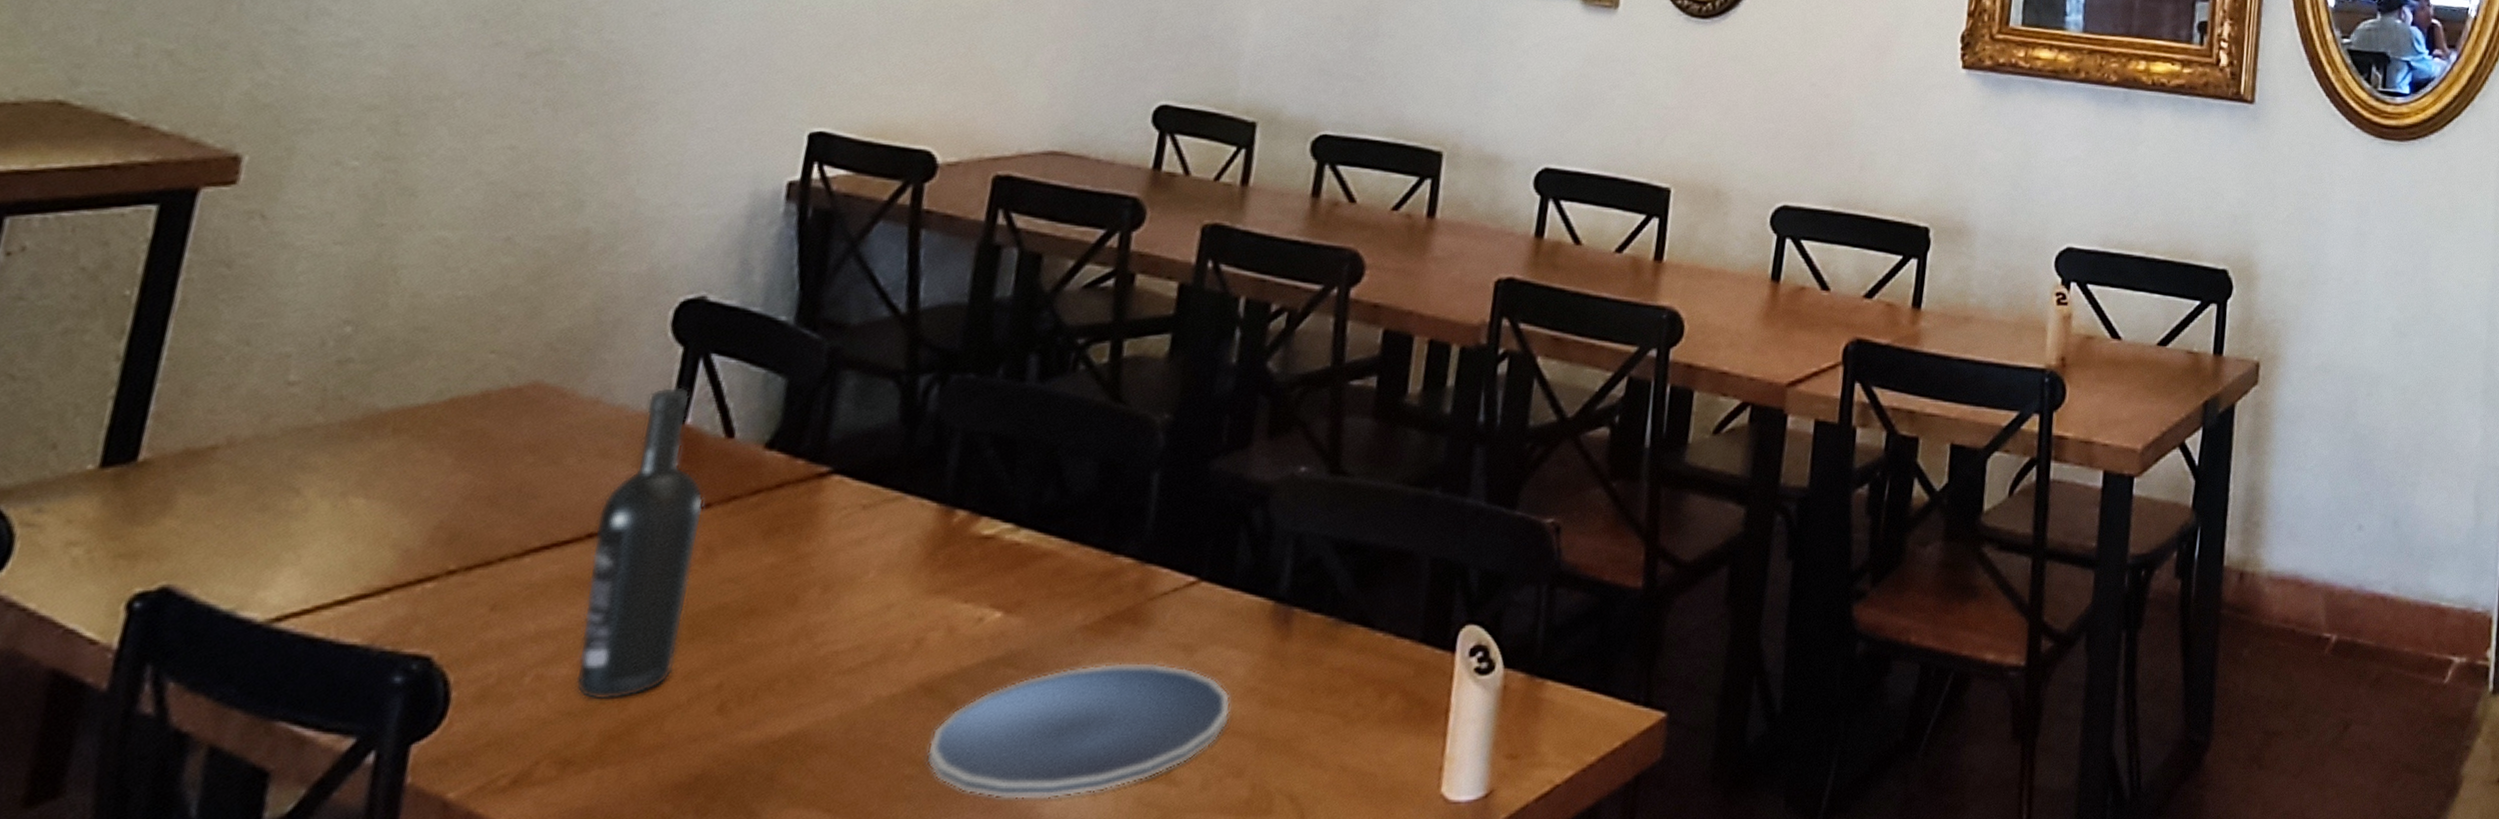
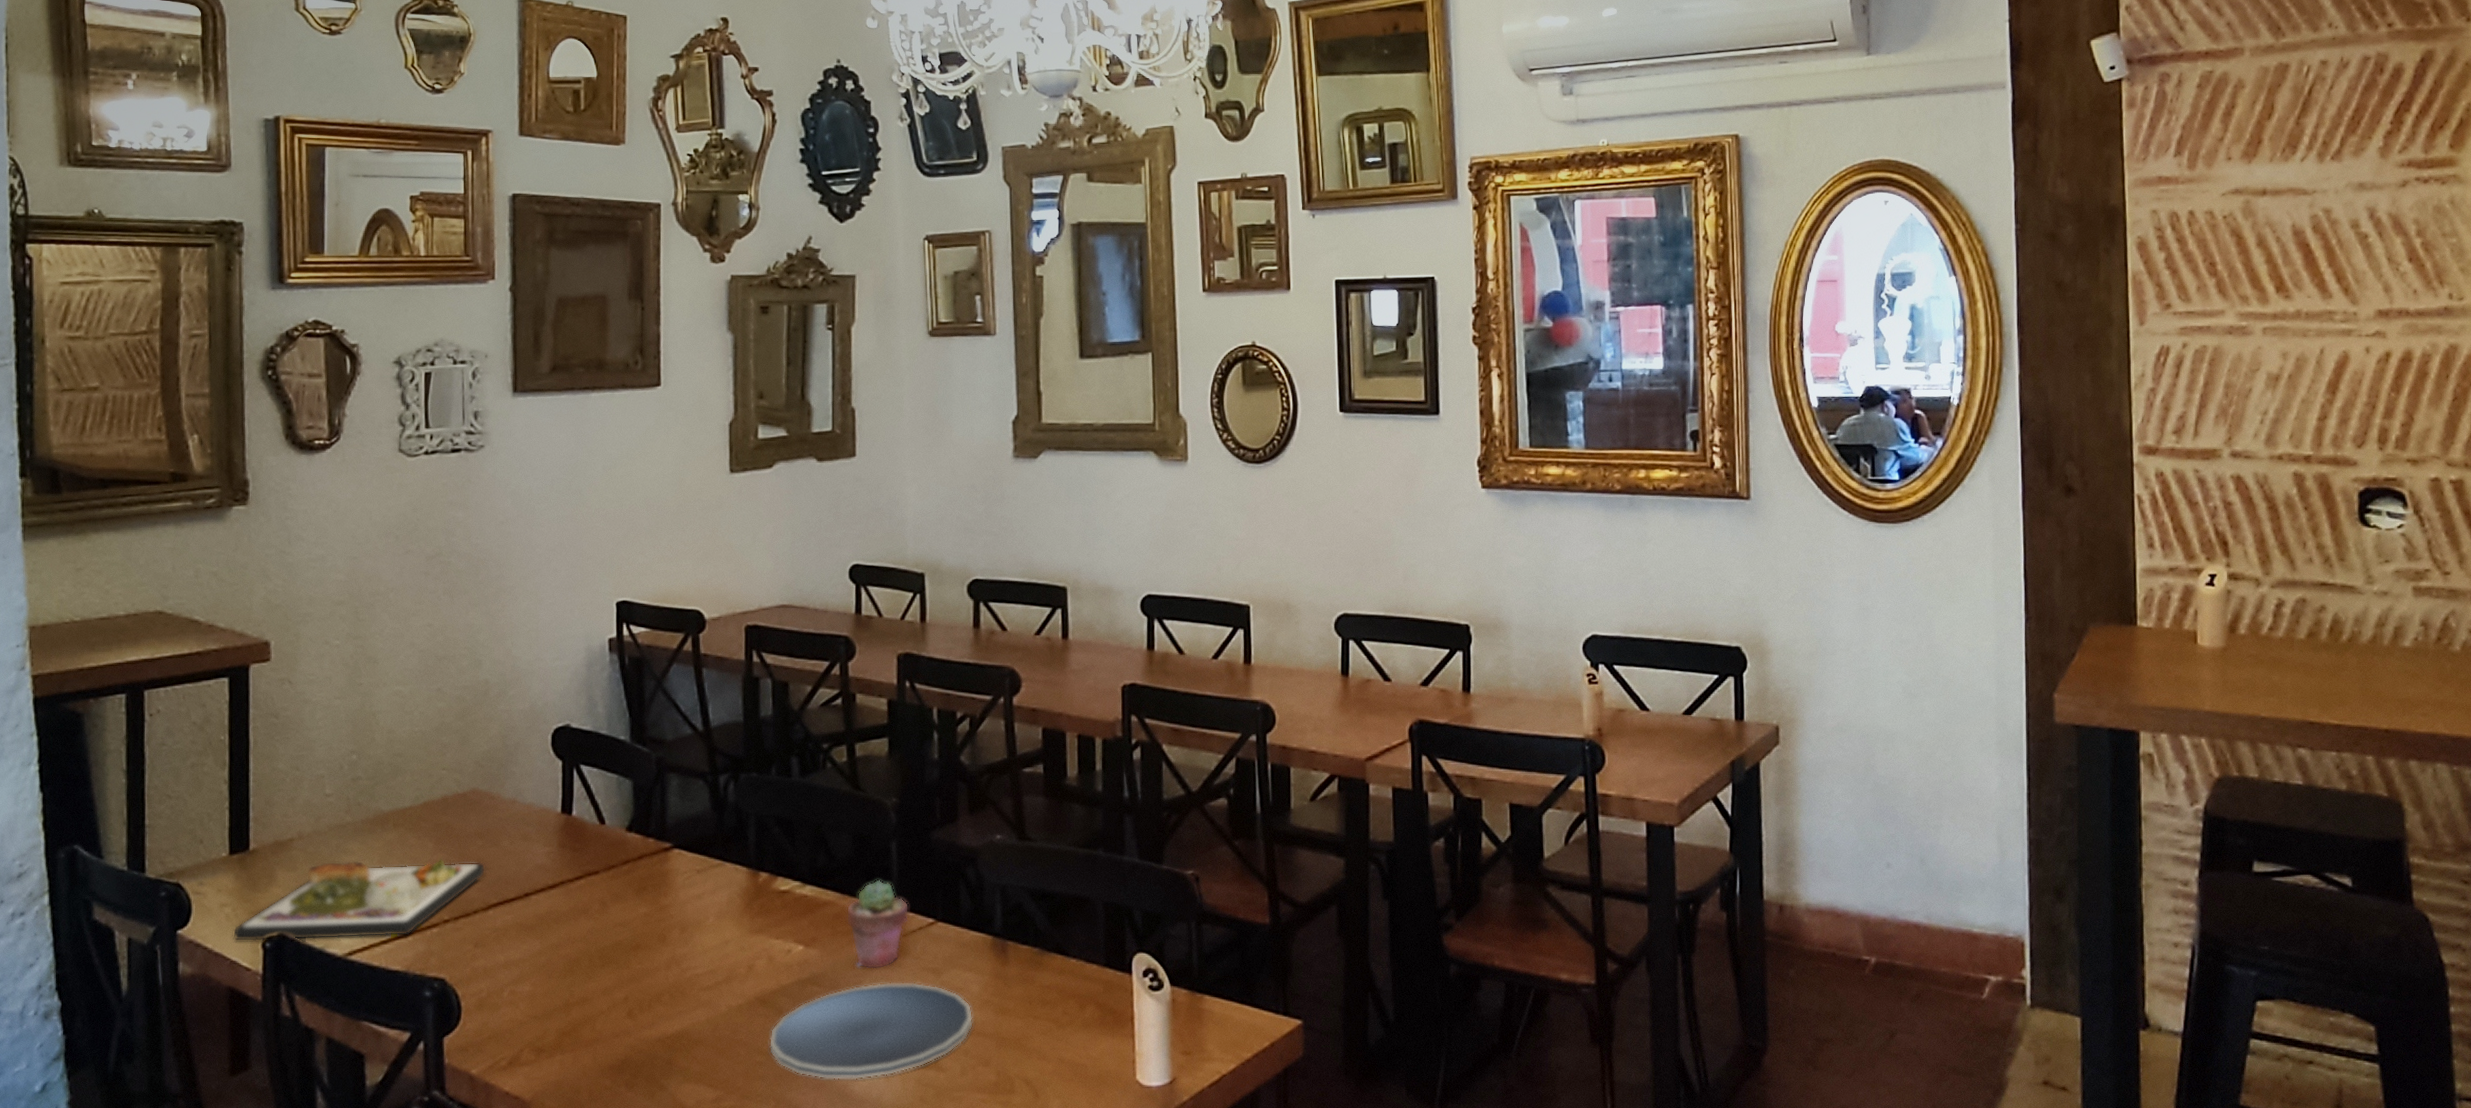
dinner plate: none [77,480,533,600] -> present [233,859,486,942]
wine bottle: present [575,386,705,700] -> none [529,789,595,1008]
potted succulent: none [1070,522,1165,645] -> present [846,879,909,969]

